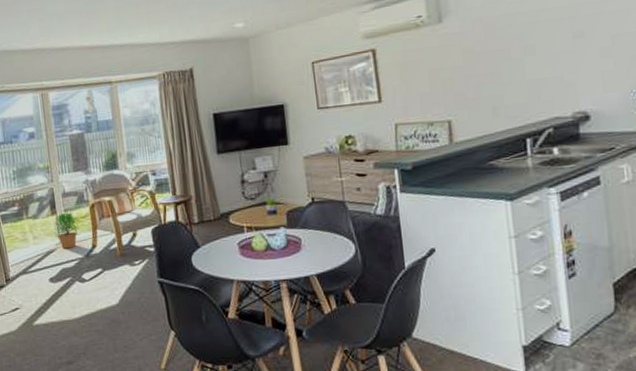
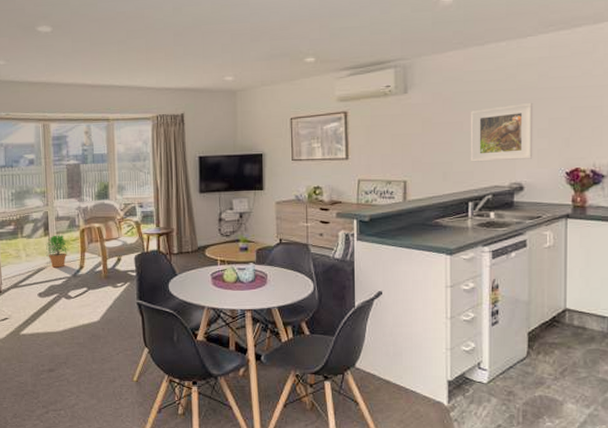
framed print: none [518,20,597,93] -> present [471,103,534,162]

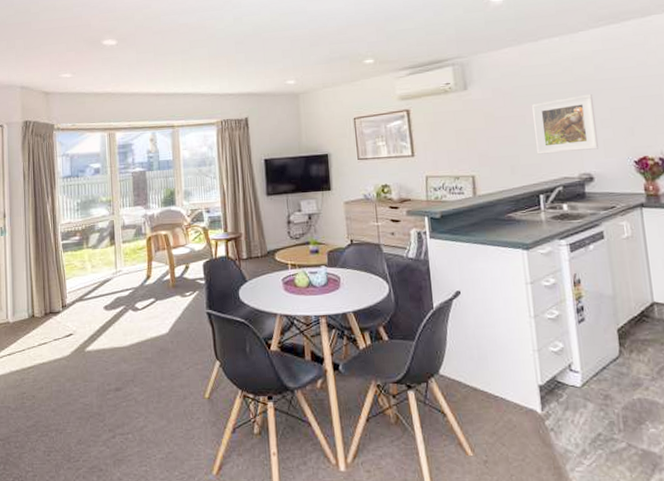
potted plant: present [45,235,69,268] -> none [111,244,136,278]

